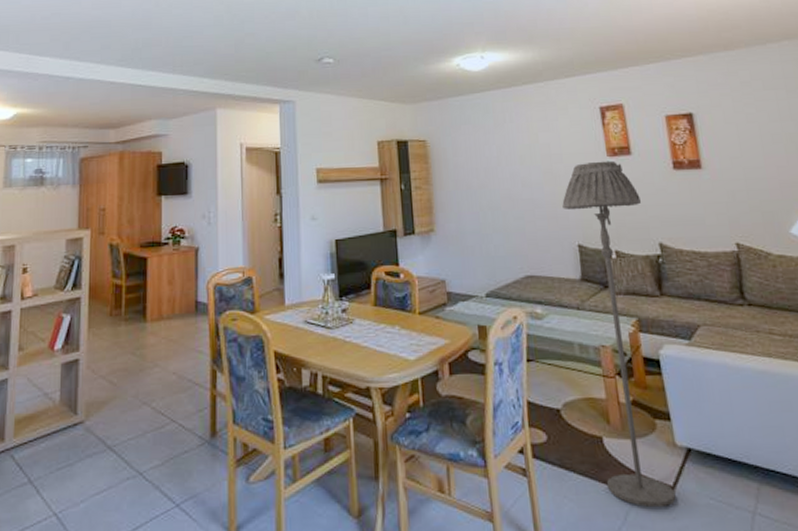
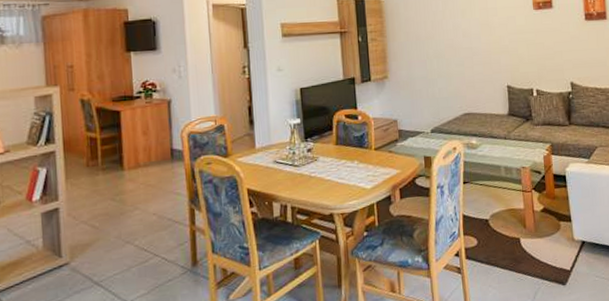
floor lamp: present [562,160,676,508] -> none [495,13,572,288]

